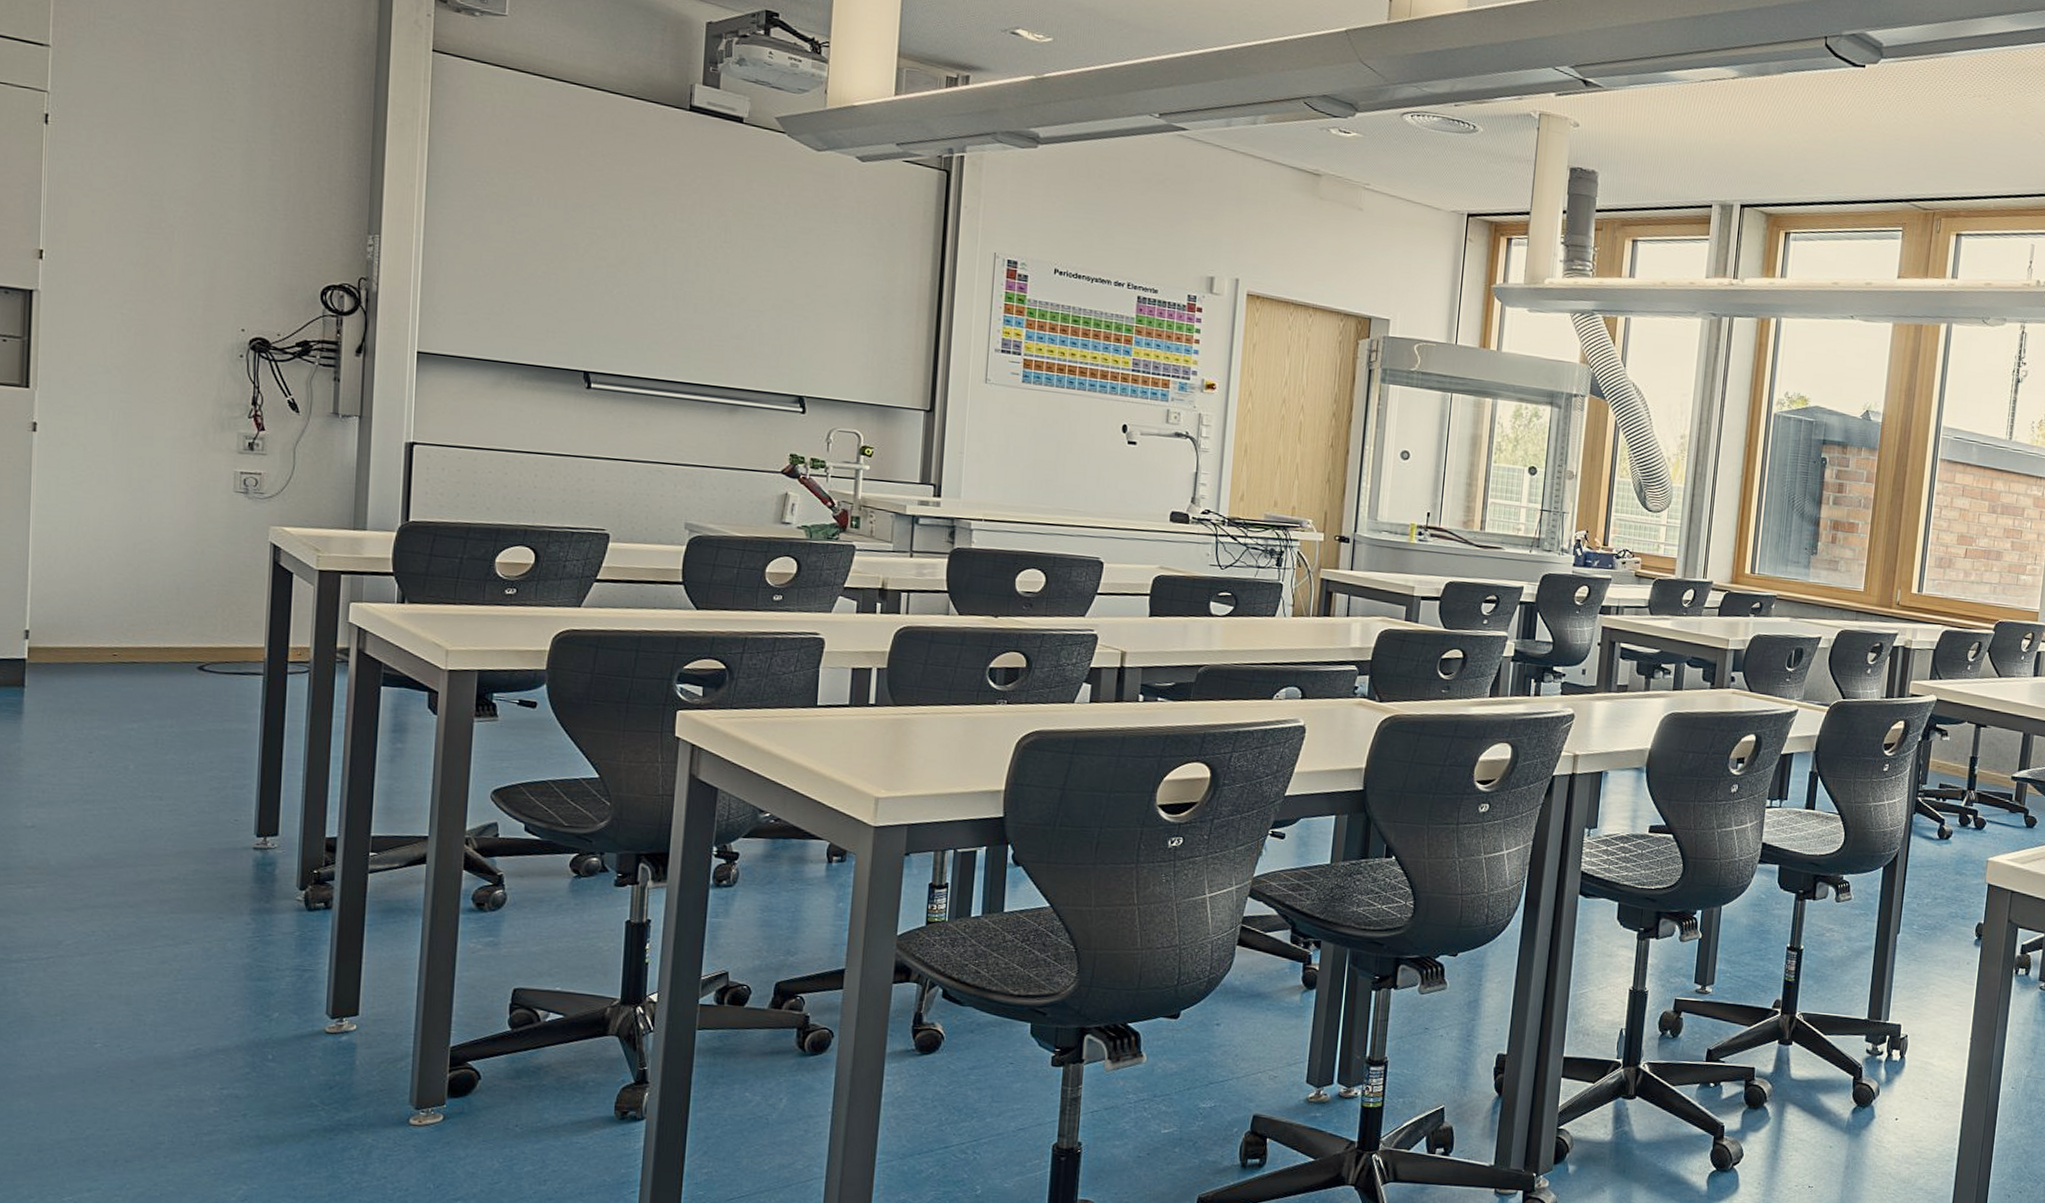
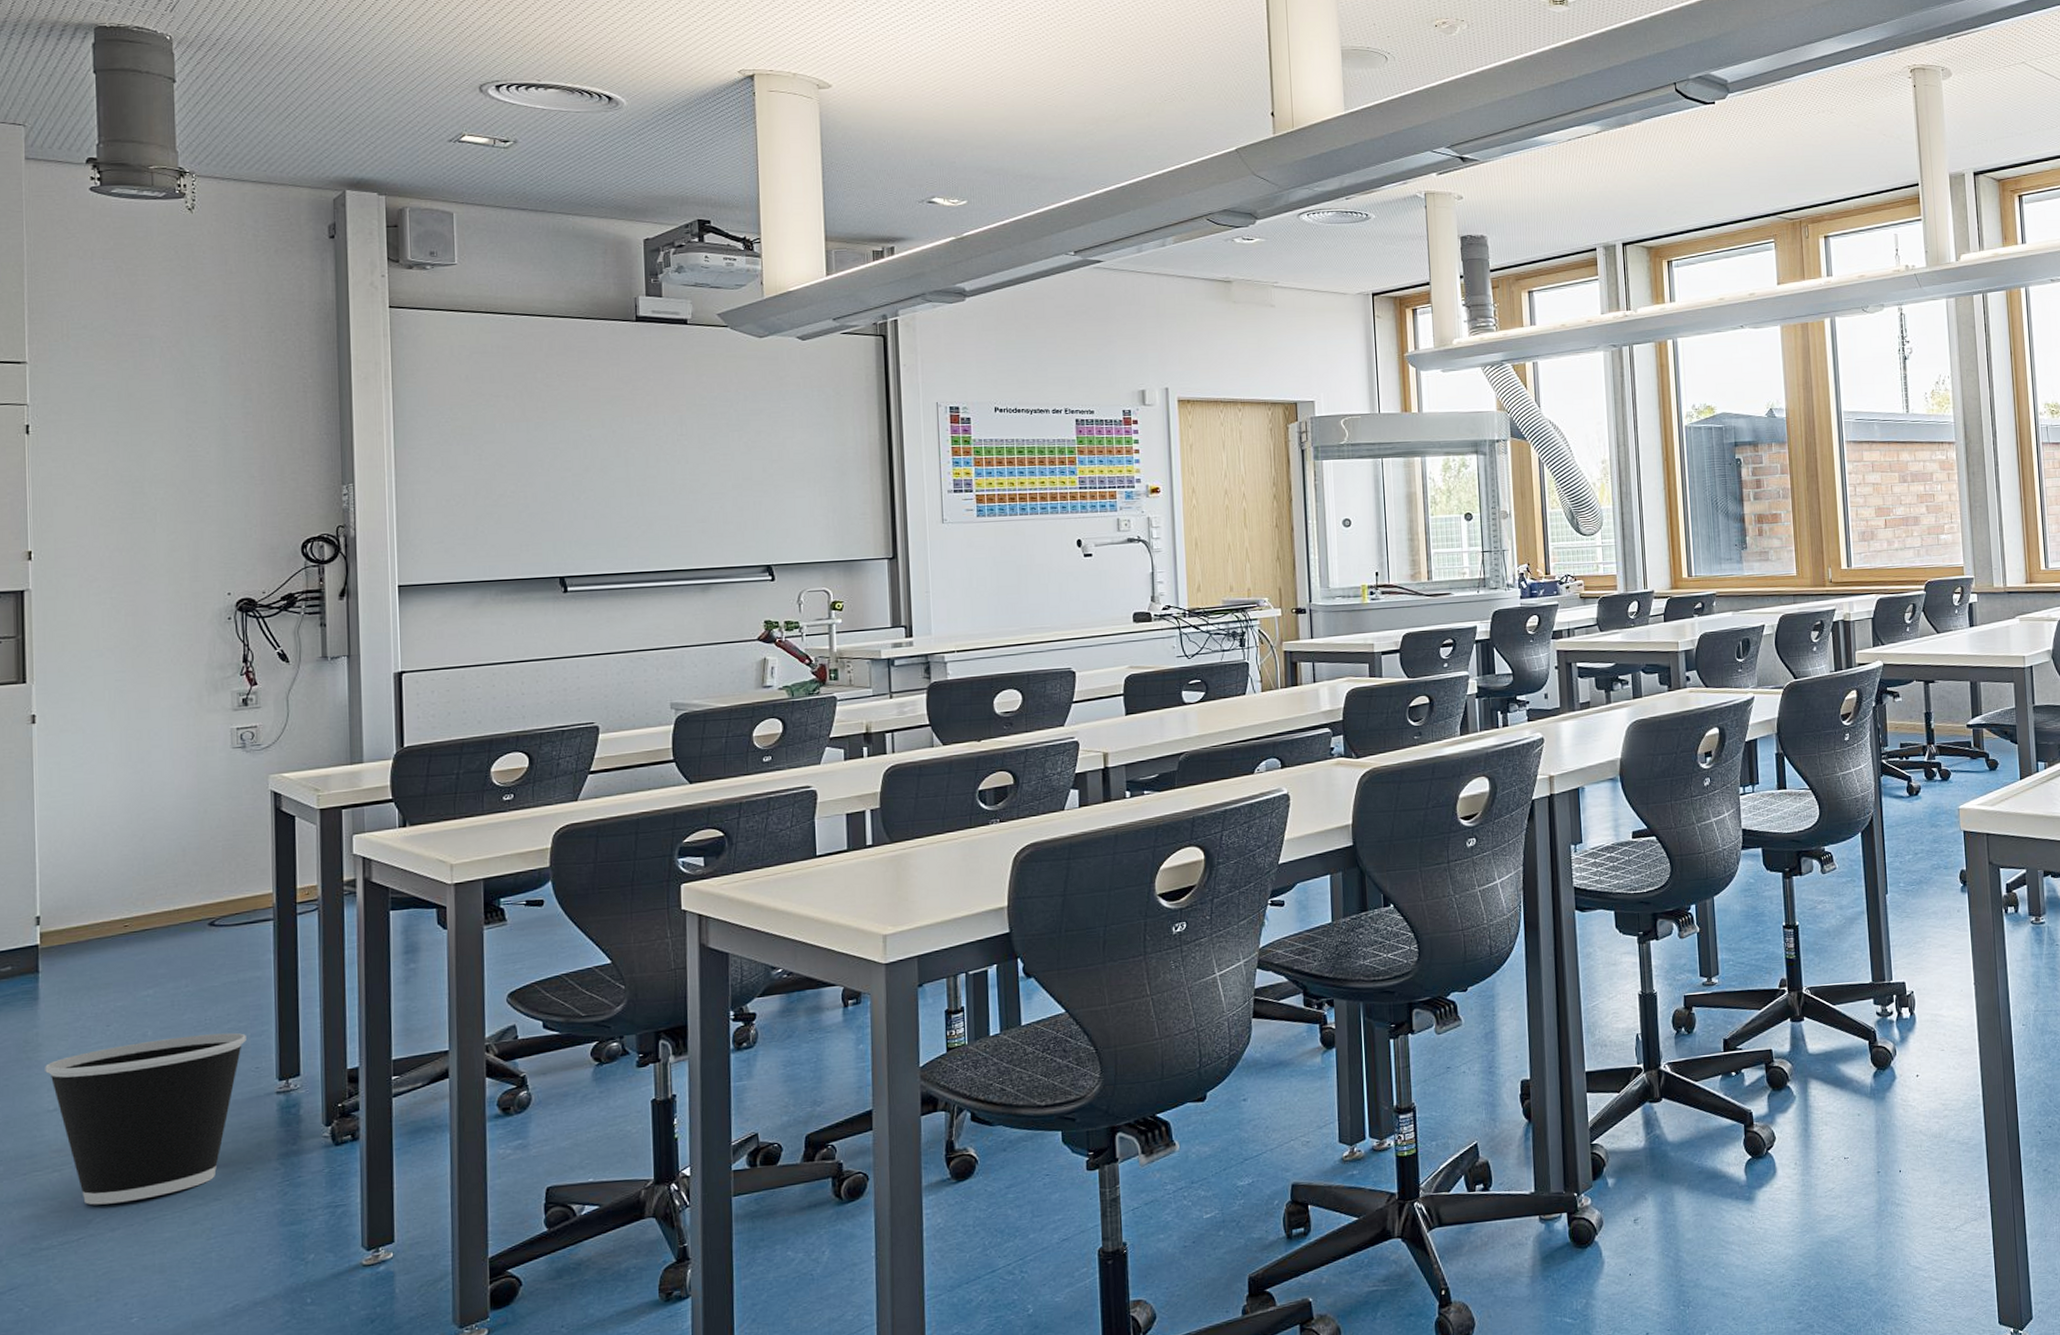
wastebasket: none [25,774,228,930] -> present [45,1032,246,1205]

